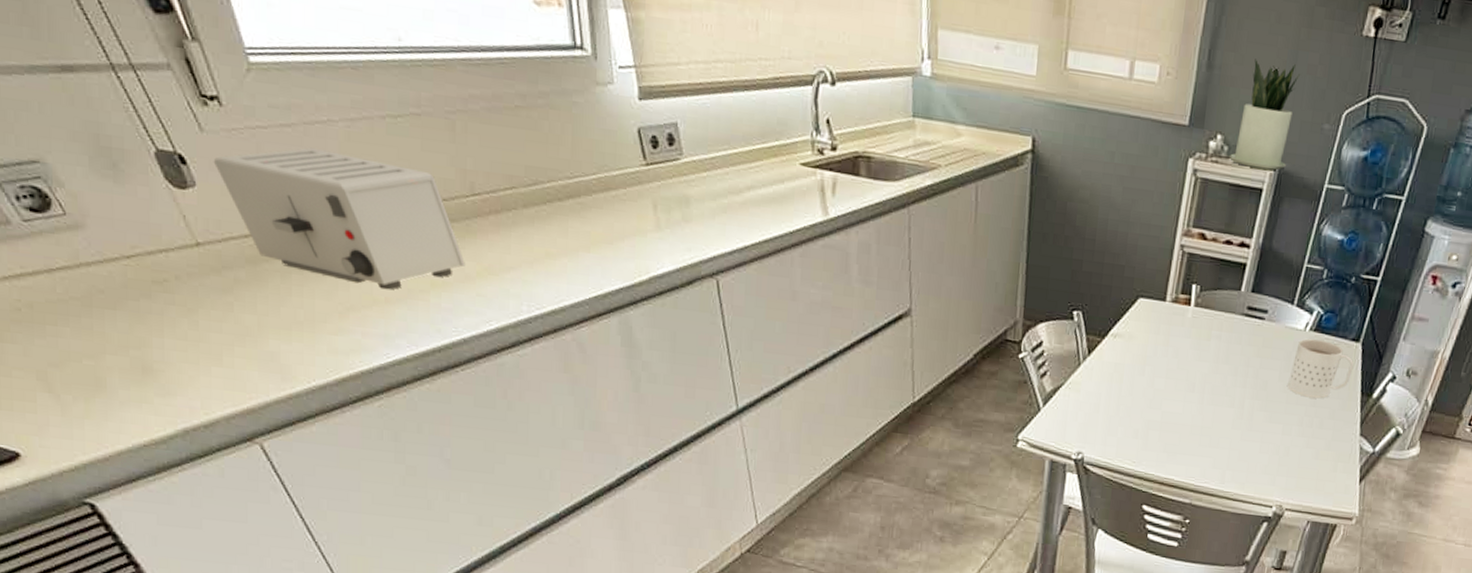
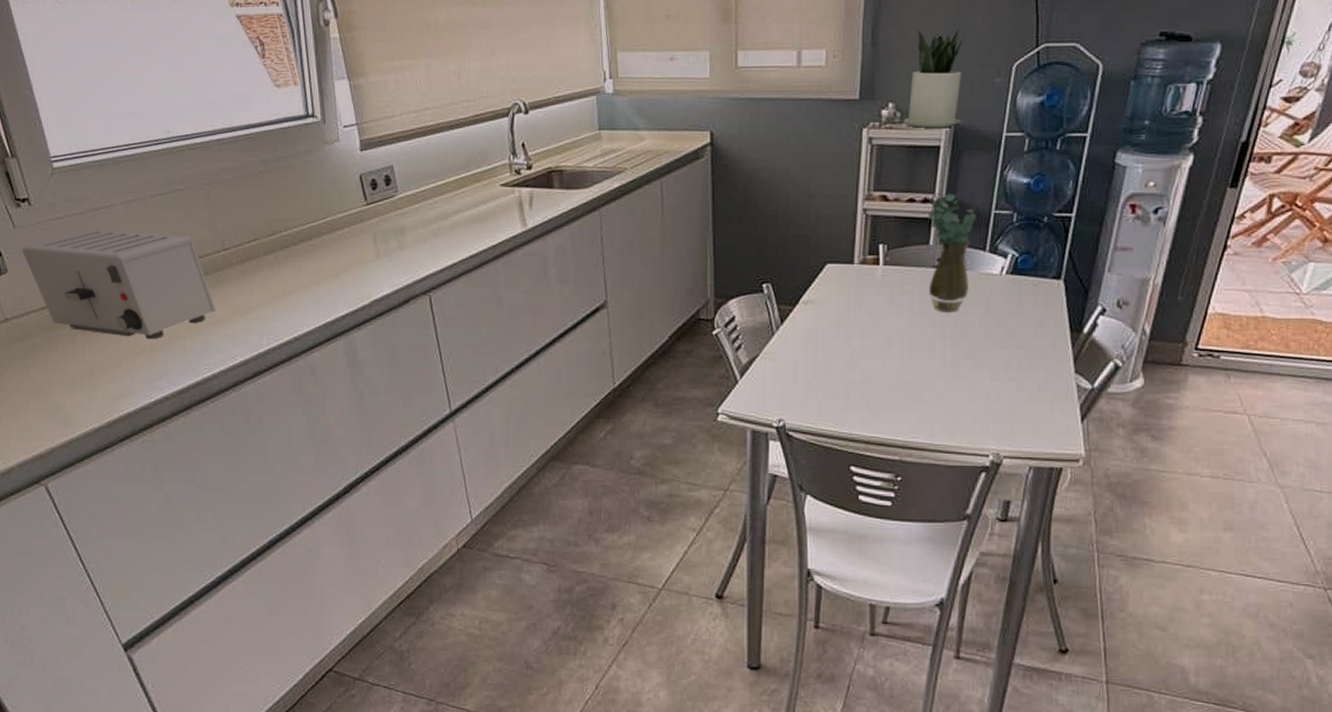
vase: none [1234,233,1290,363] -> present [928,189,976,313]
mug: present [1288,338,1354,399] -> none [990,282,1058,340]

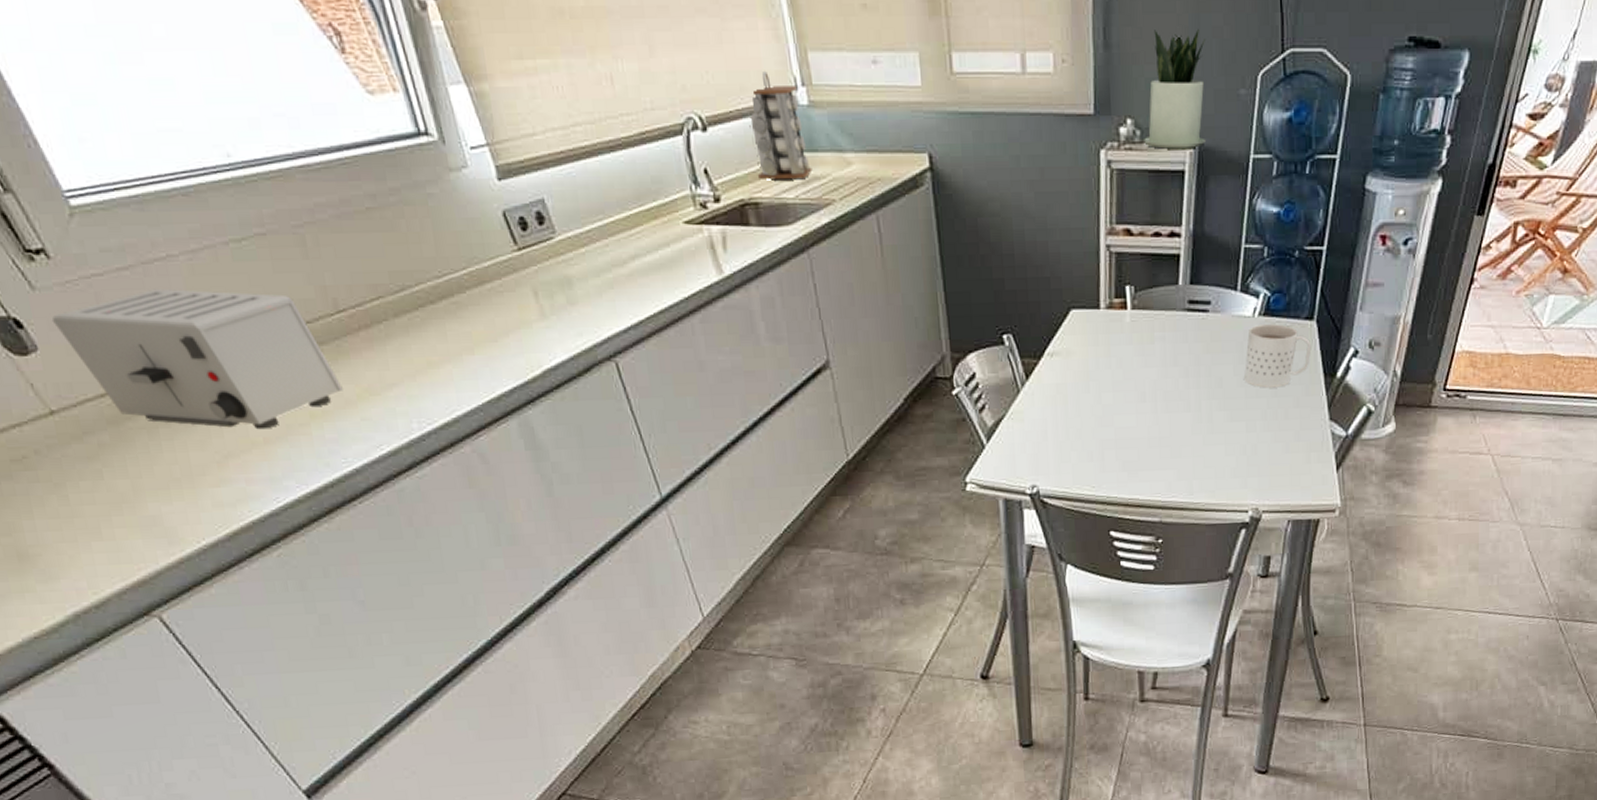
spice rack: none [563,66,611,152] -> present [748,70,813,181]
vase: present [928,189,976,313] -> none [1175,220,1226,361]
mug: none [990,282,1058,340] -> present [1244,324,1312,388]

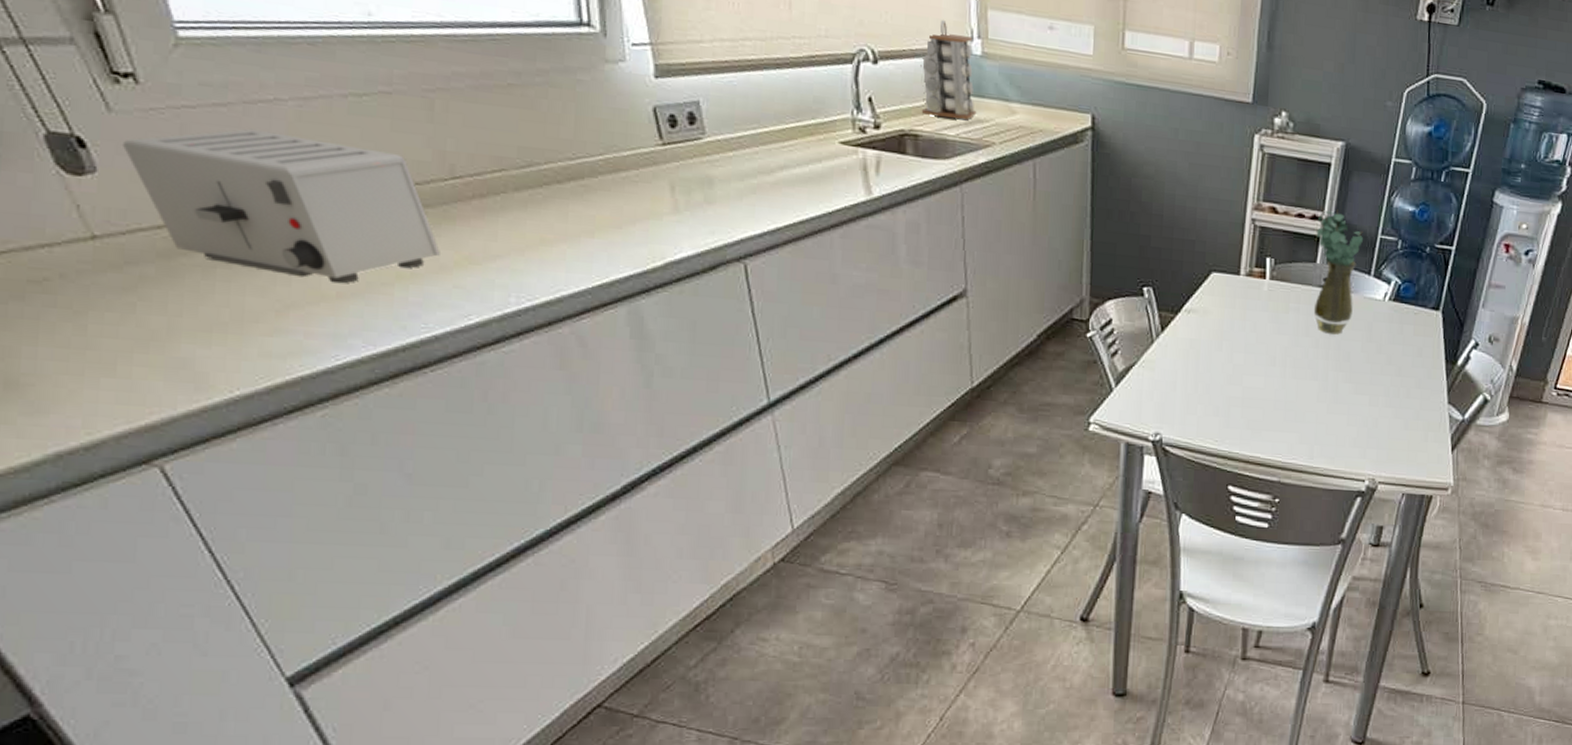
planter: present [1142,29,1205,149] -> none [1295,40,1359,146]
vase: none [1175,220,1226,361] -> present [1313,206,1363,335]
mug: present [1244,324,1312,388] -> none [1371,308,1436,368]

